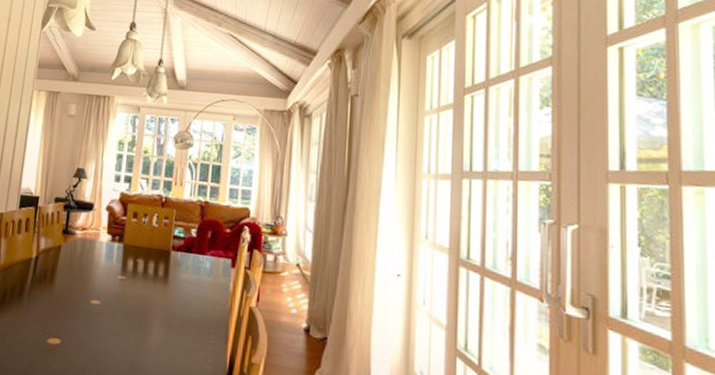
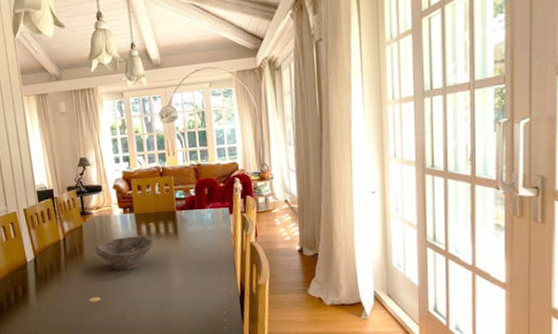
bowl: none [68,269,139,312] -> present [95,236,154,271]

